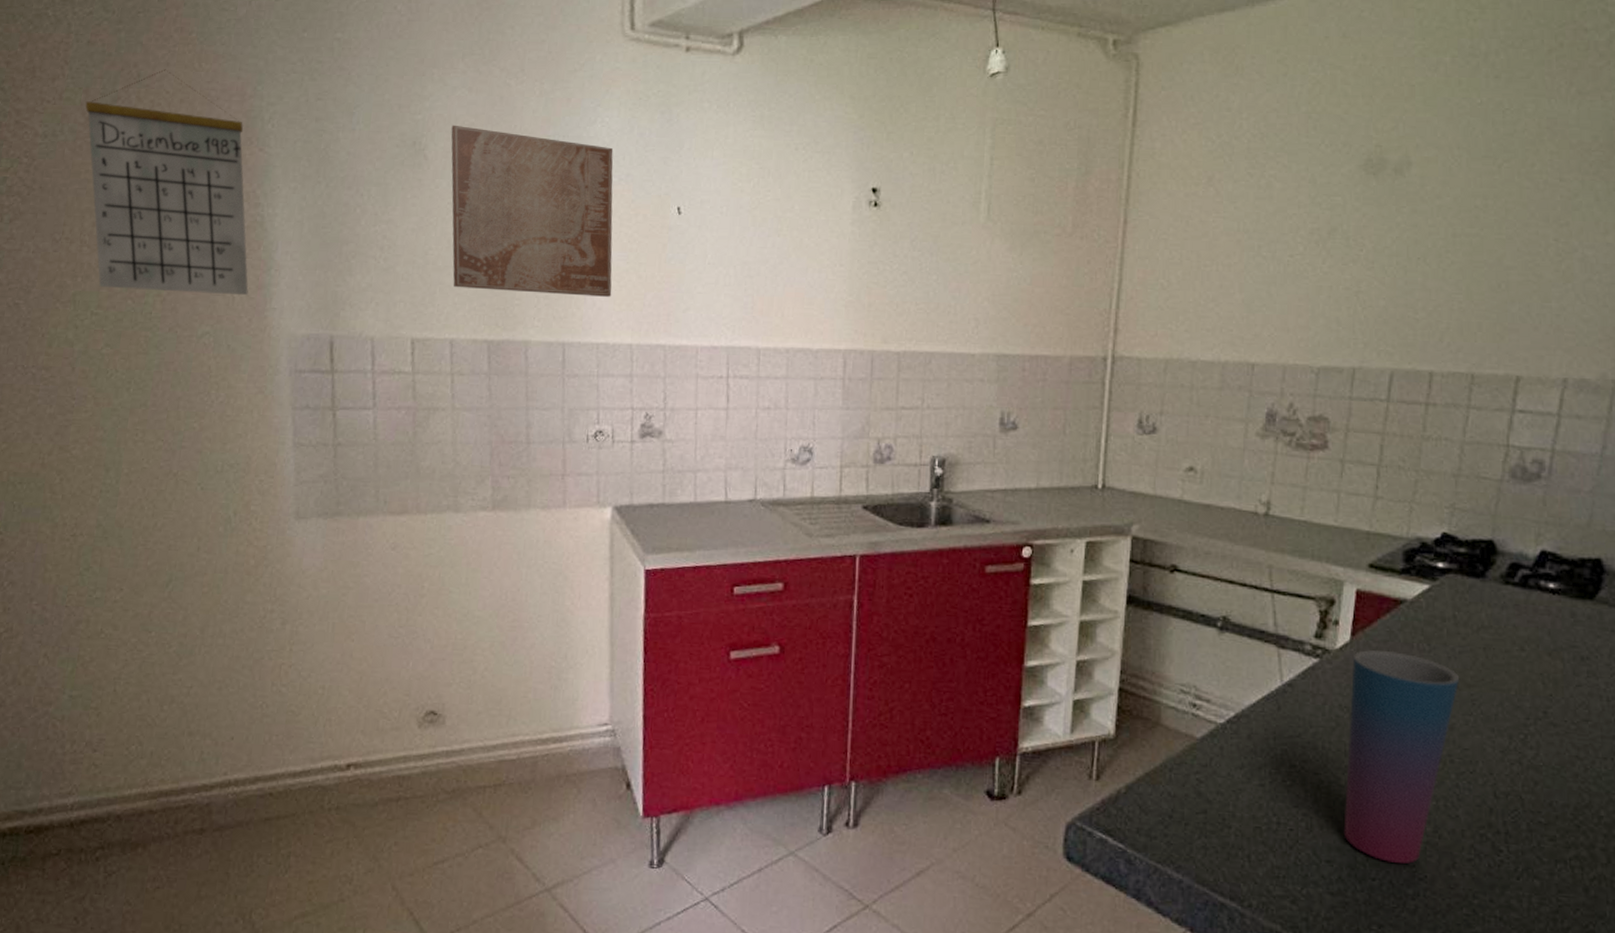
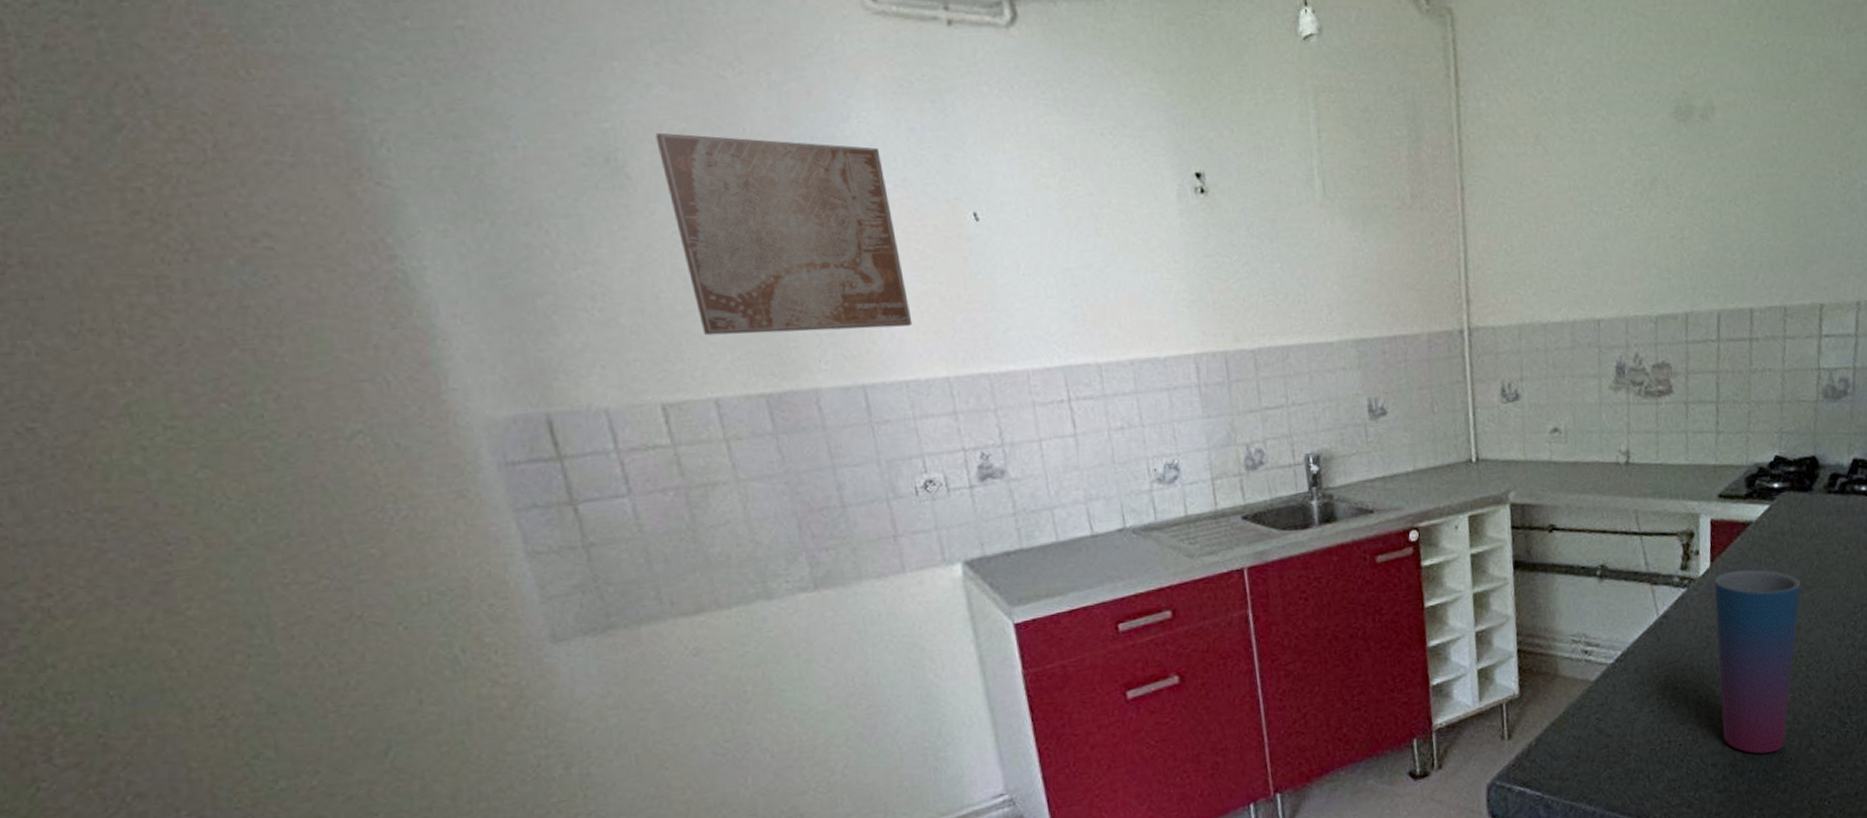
calendar: present [85,69,249,296] -> none [64,80,409,390]

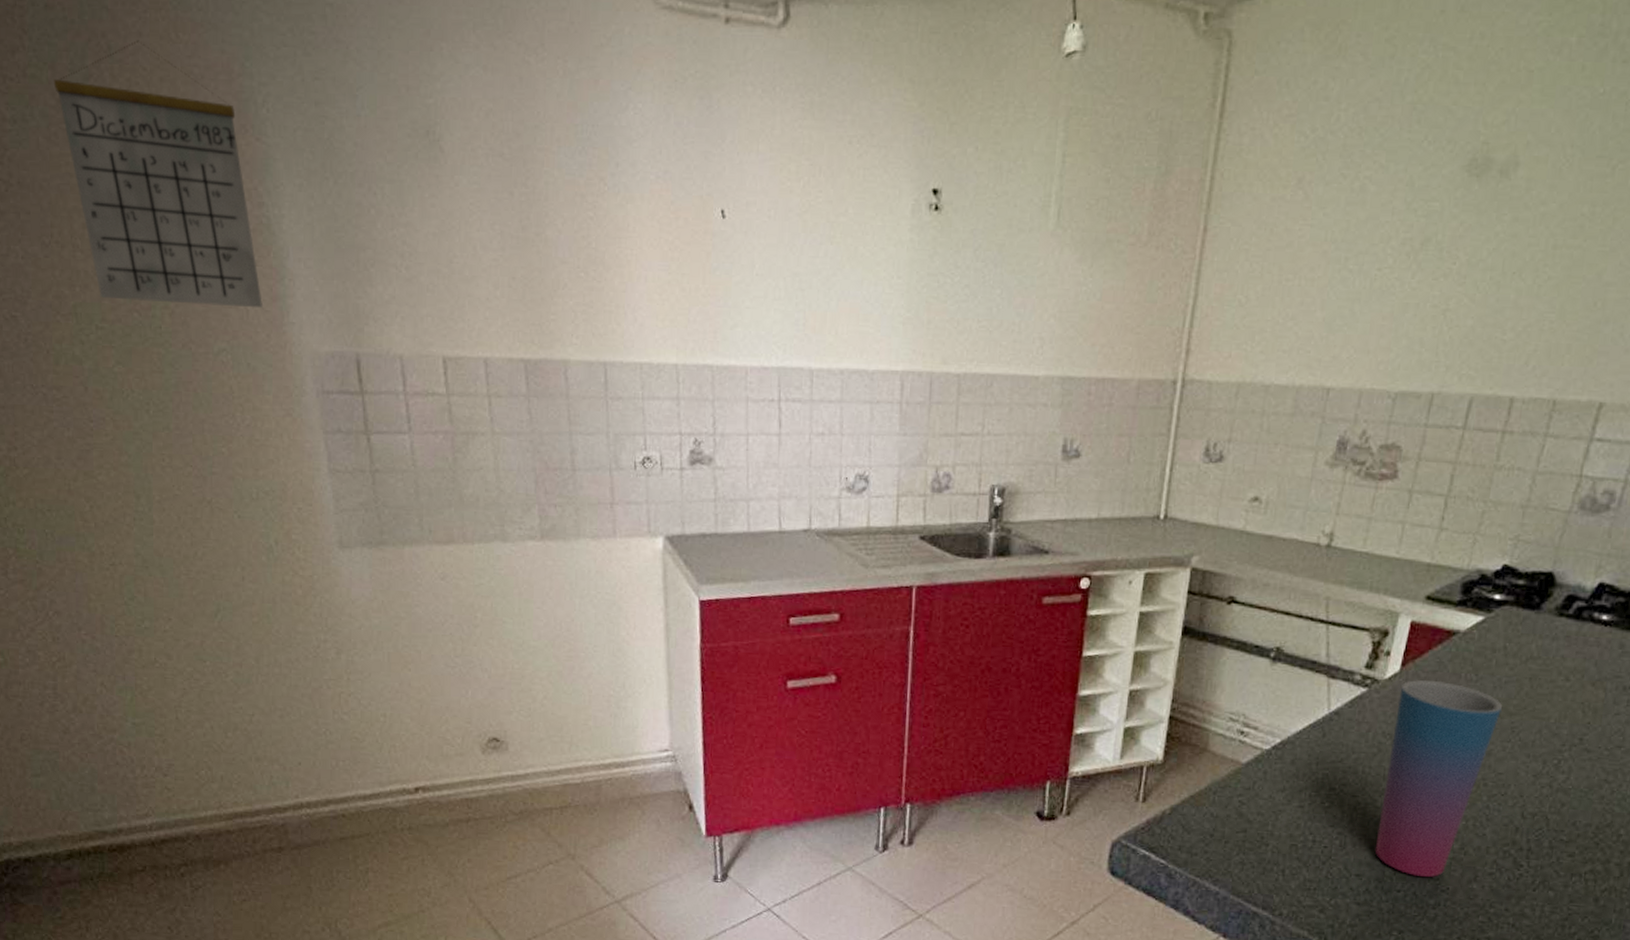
calendar: none [64,80,409,390] -> present [53,40,262,309]
wall art: present [655,132,913,336] -> none [467,111,654,312]

